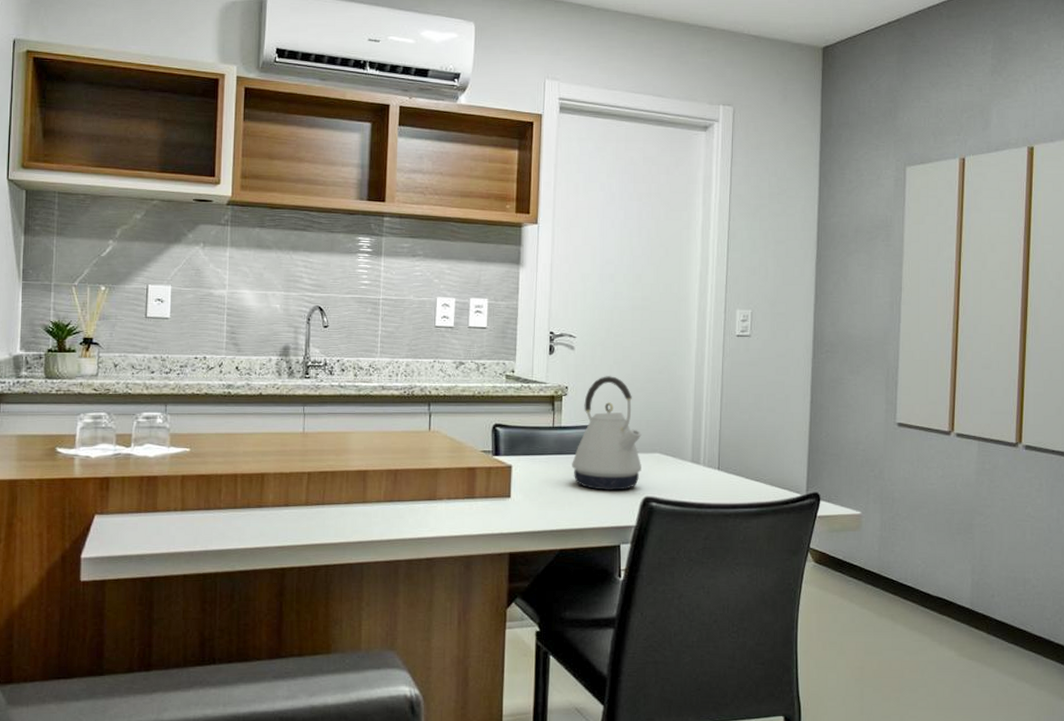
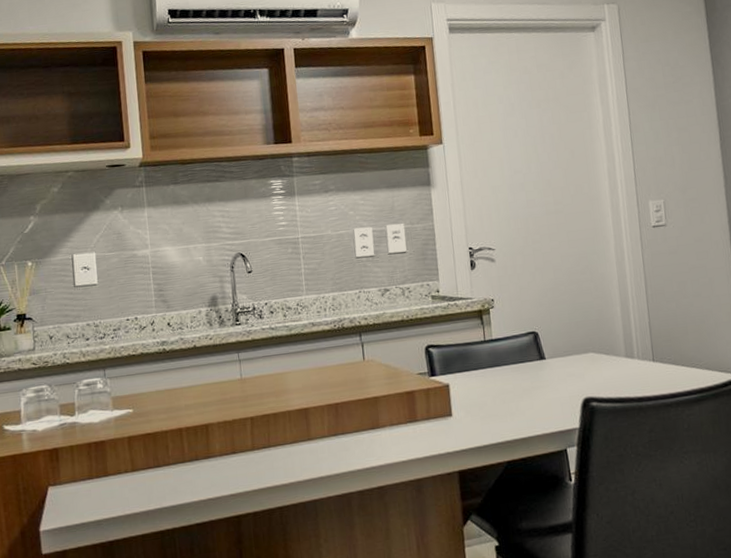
kettle: present [572,376,642,491] -> none [508,282,577,397]

